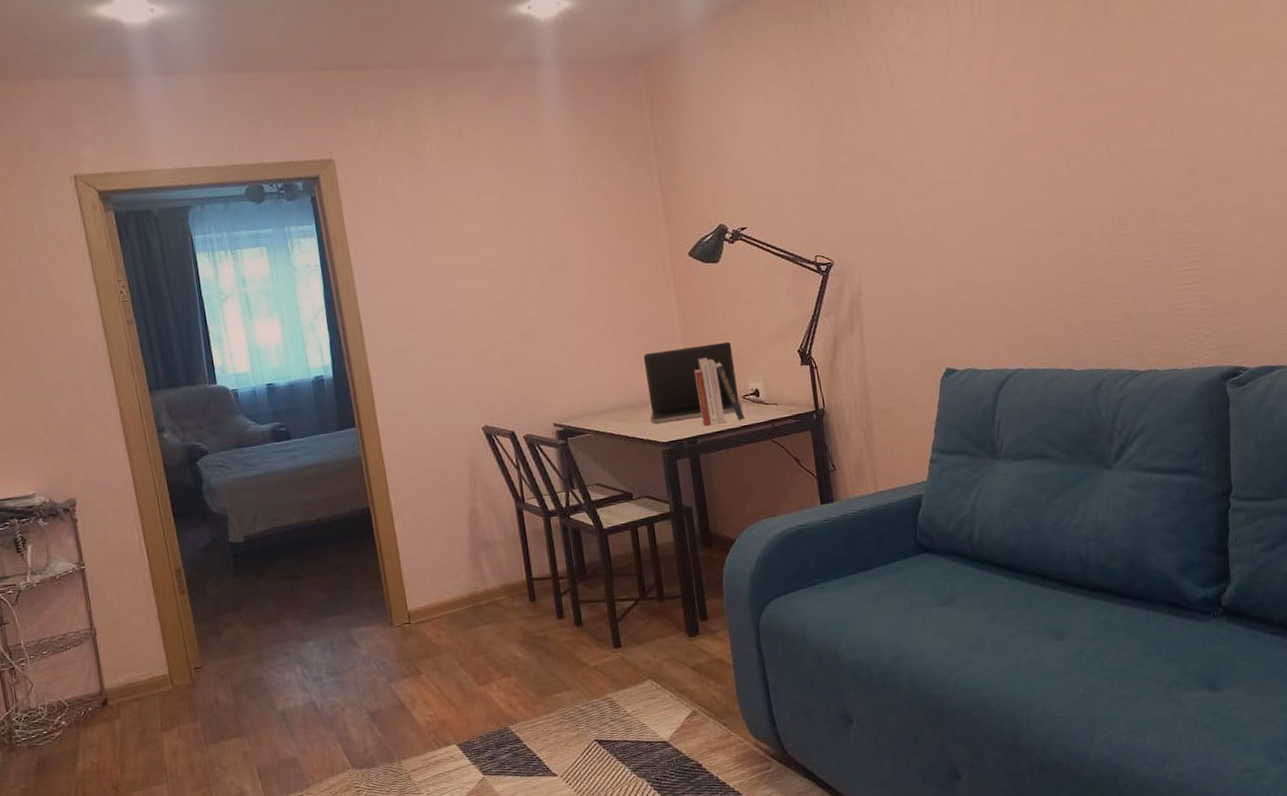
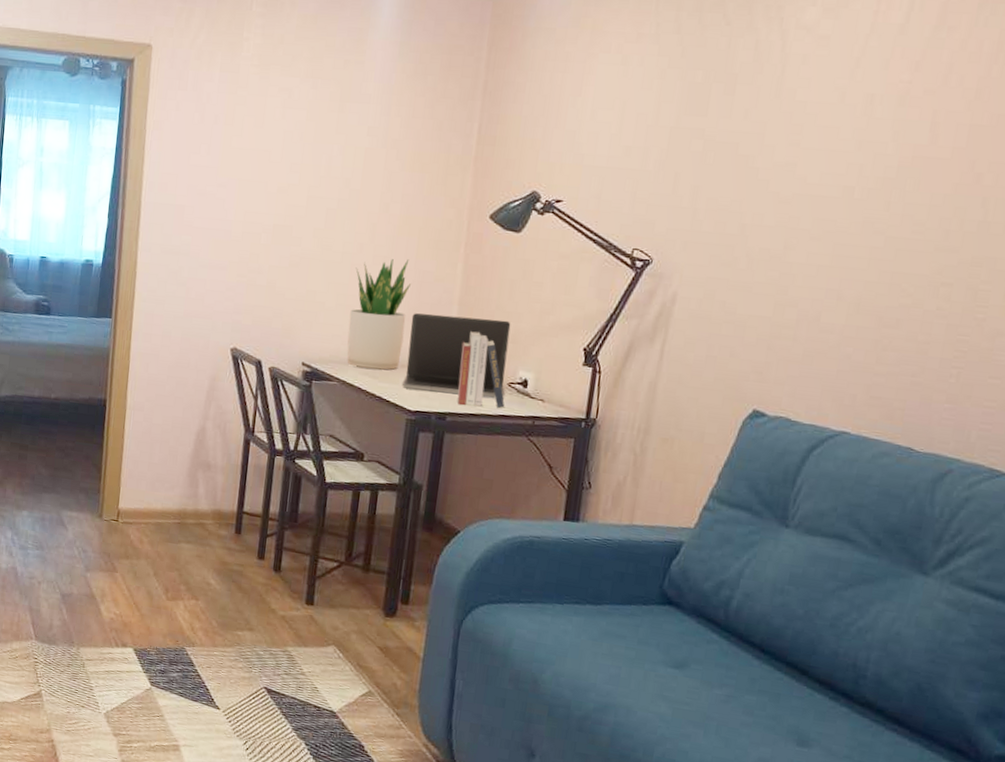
planter: none [581,307,643,416] -> present [347,259,411,370]

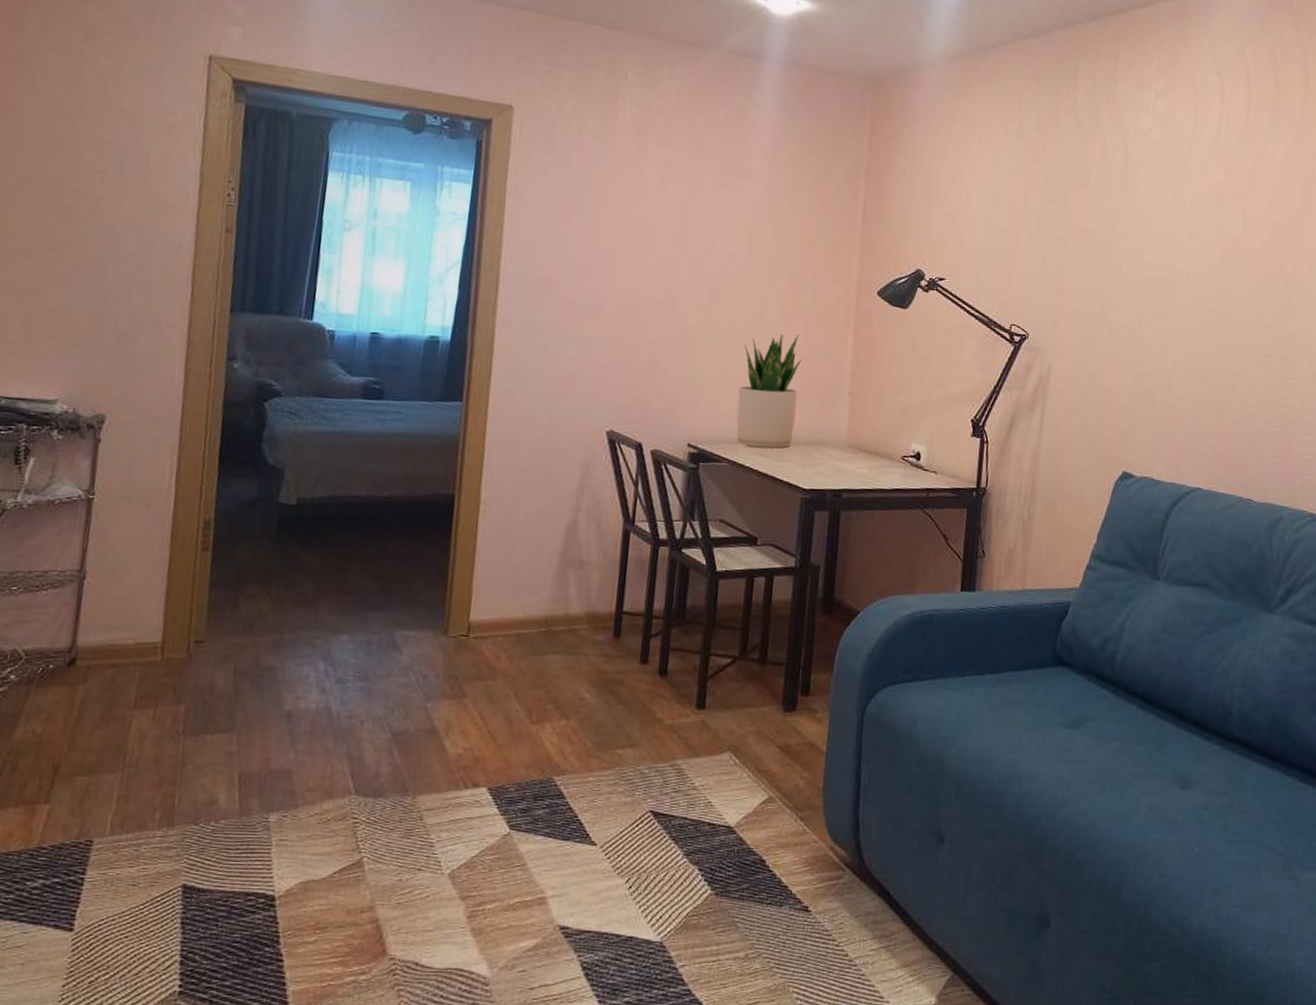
laptop computer: present [401,313,511,398] -> none [795,389,902,472]
books: present [457,331,505,409] -> none [852,406,900,483]

